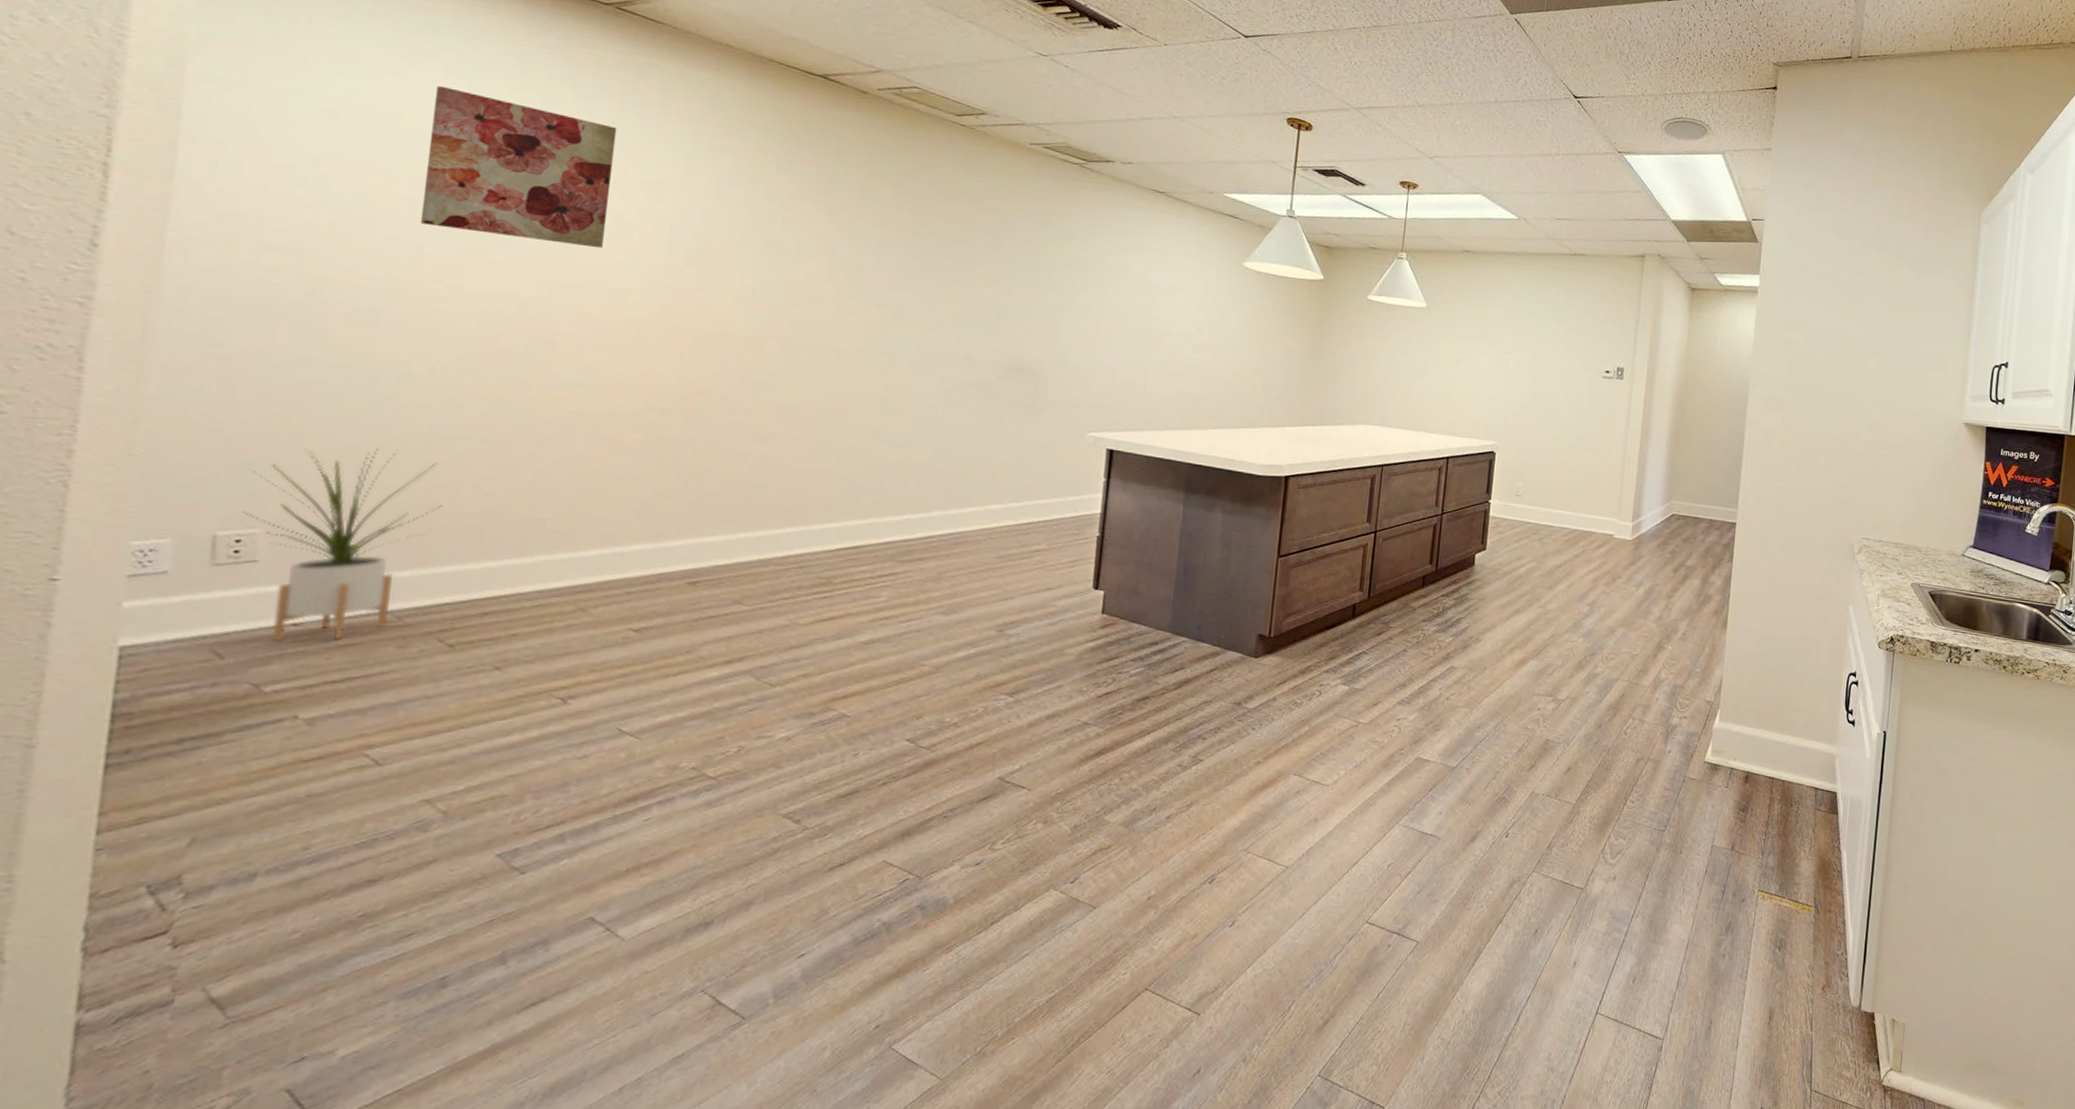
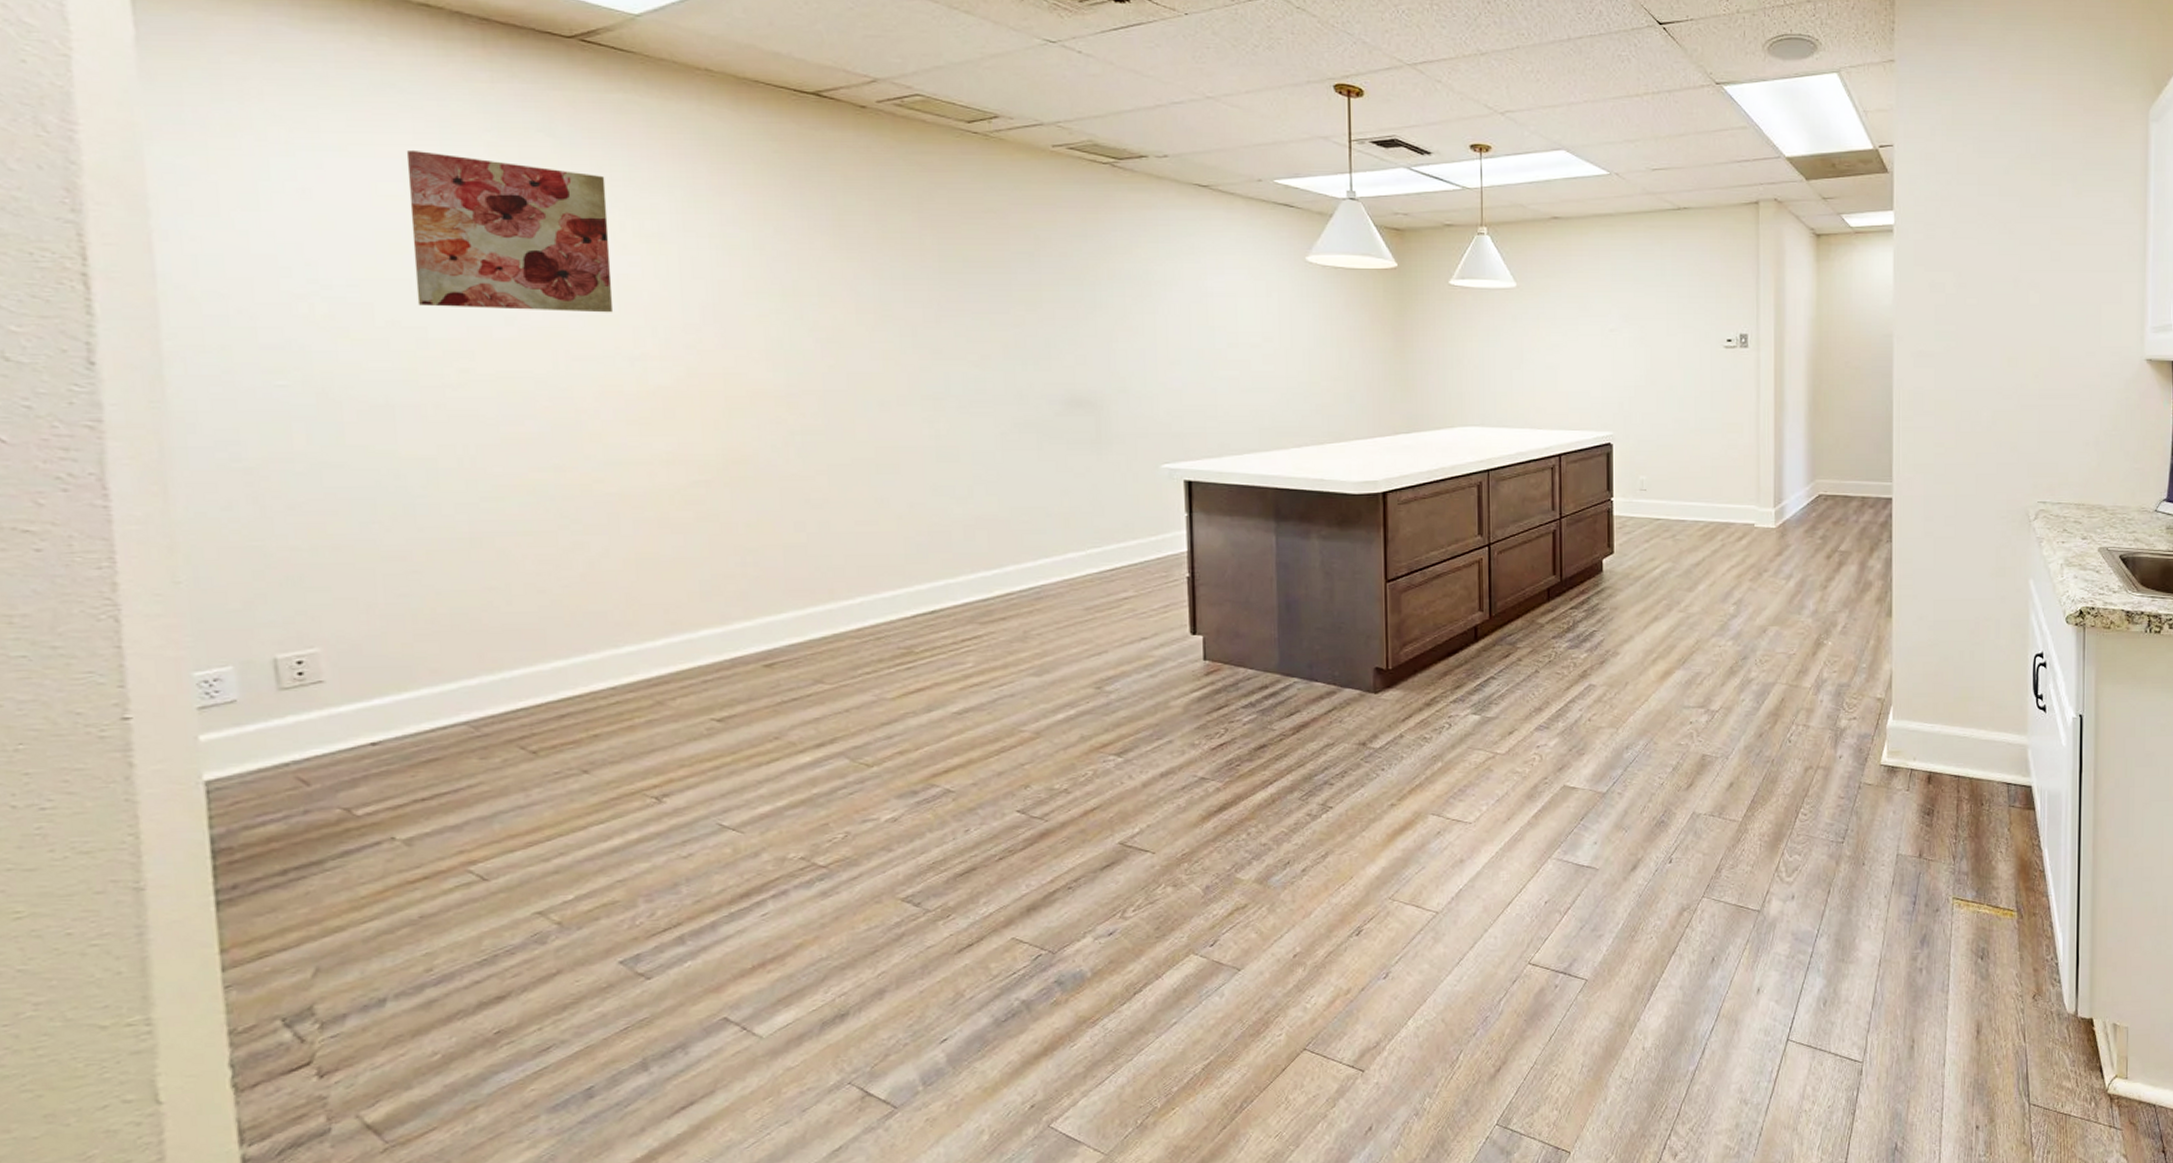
house plant: present [242,446,443,642] -> none [298,550,498,763]

